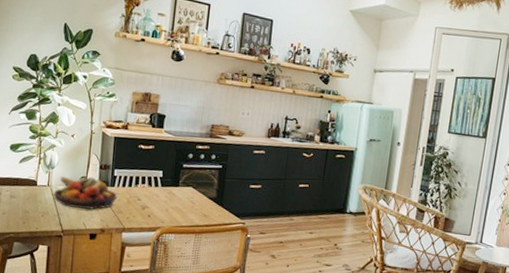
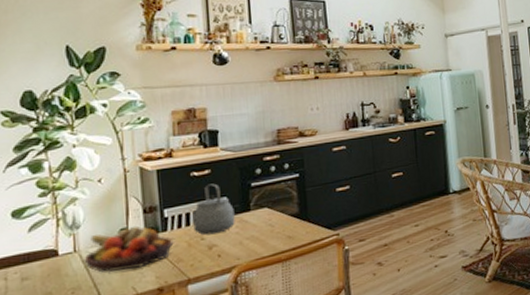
tea kettle: none [134,157,167,199] -> present [192,183,235,236]

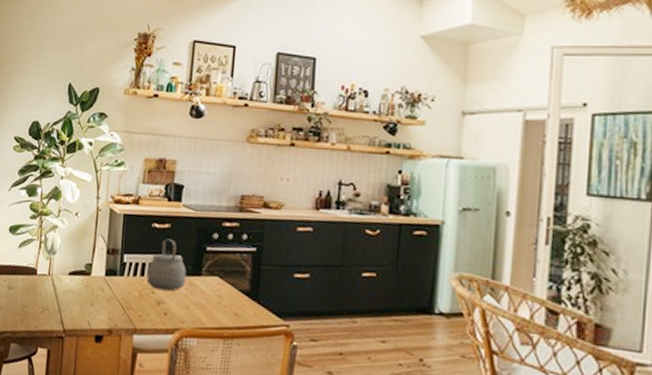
fruit bowl: present [83,225,174,273] -> none [54,263,128,305]

